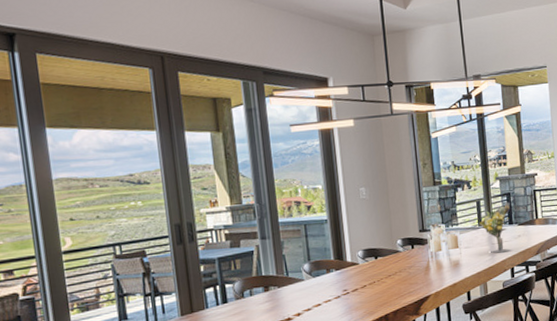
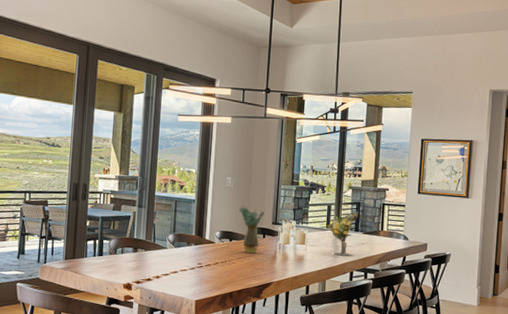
vase: none [380,216,409,269] -> present [239,205,265,253]

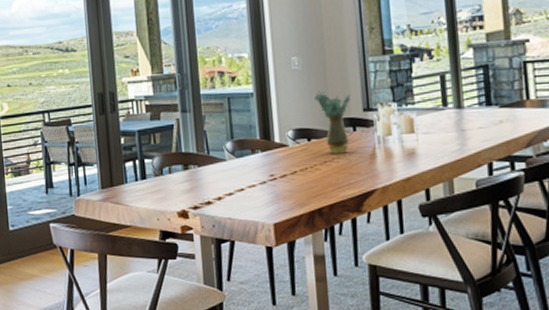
bouquet: present [326,210,359,256] -> none [442,76,490,143]

